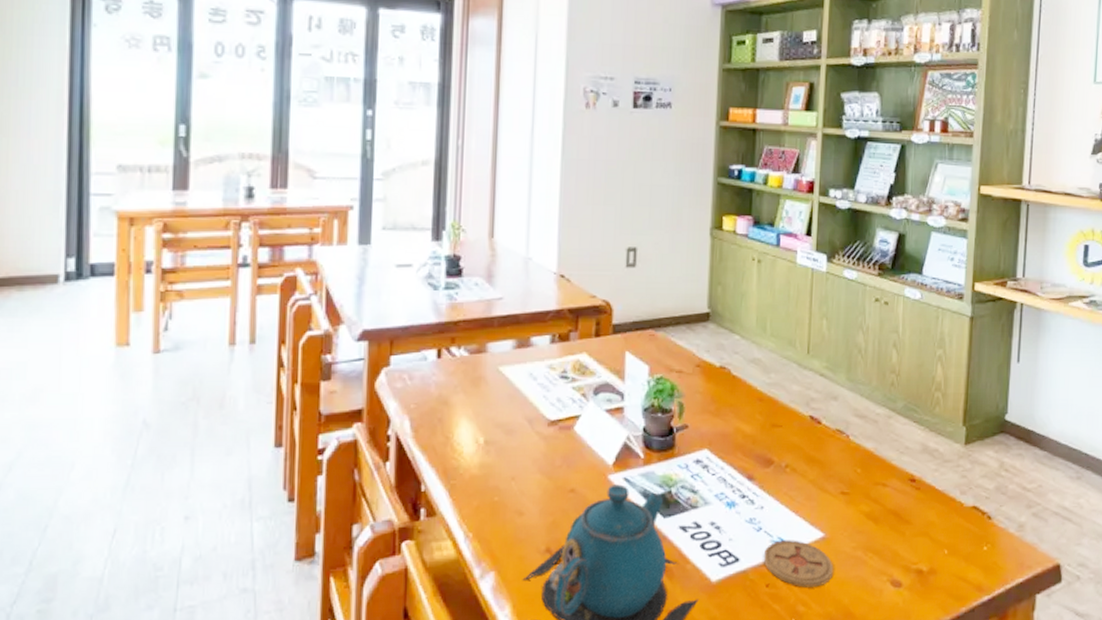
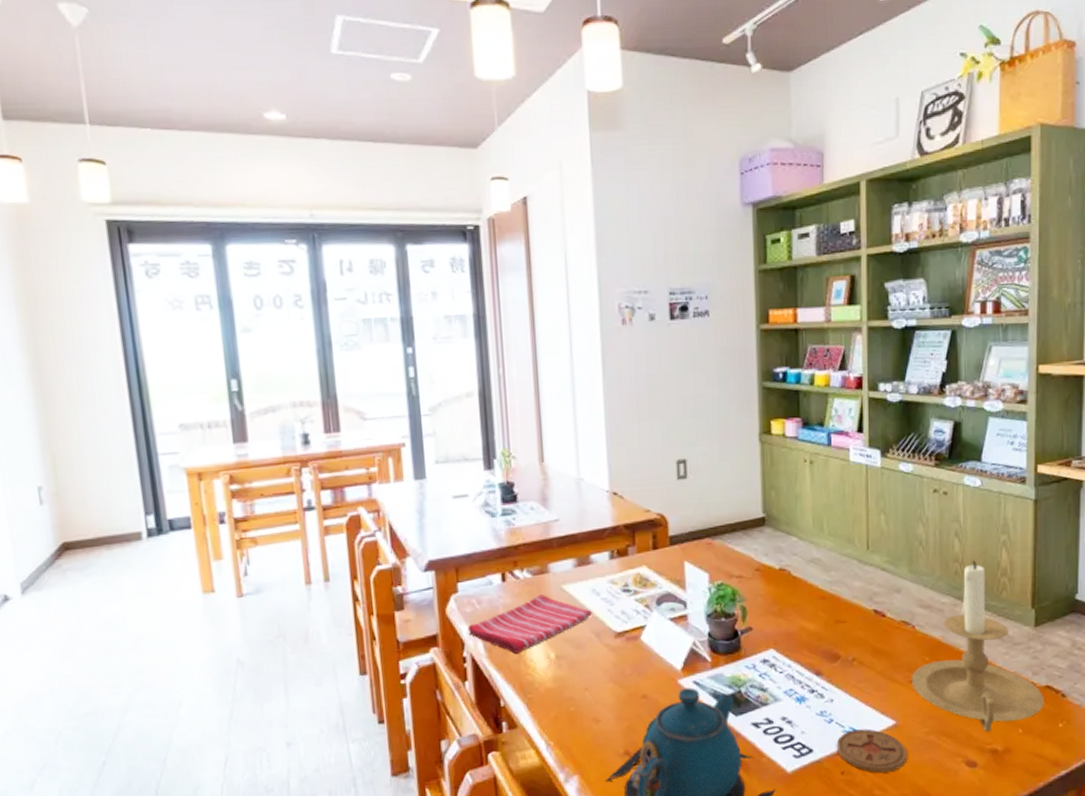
dish towel: none [395,375,527,435] -> present [467,594,592,654]
candle holder: none [842,373,971,551] -> present [911,560,1044,732]

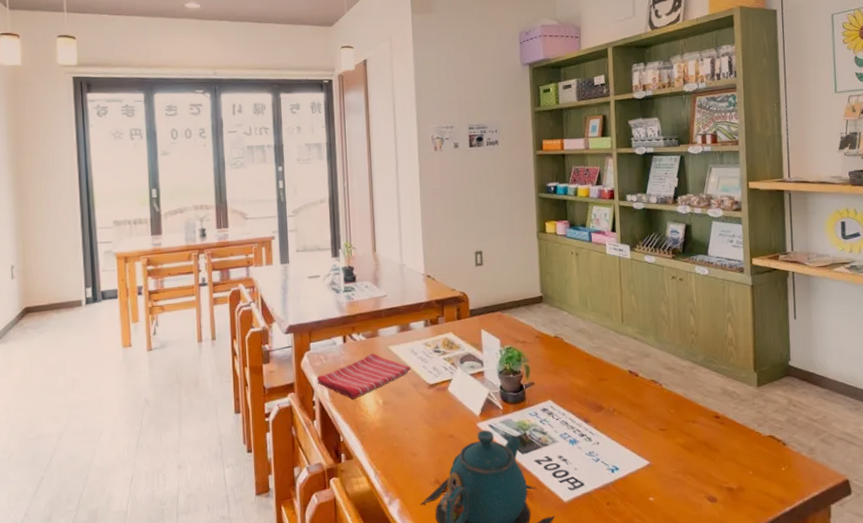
coaster: present [836,728,908,773] -> none [602,467,660,504]
candle holder: present [911,560,1044,732] -> none [660,332,769,473]

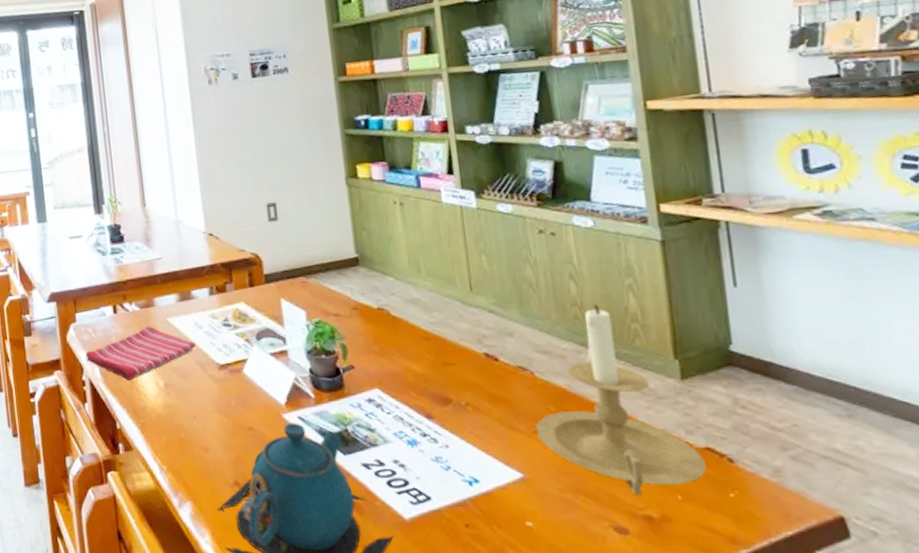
candle holder: none [660,332,769,473] -> present [535,304,707,495]

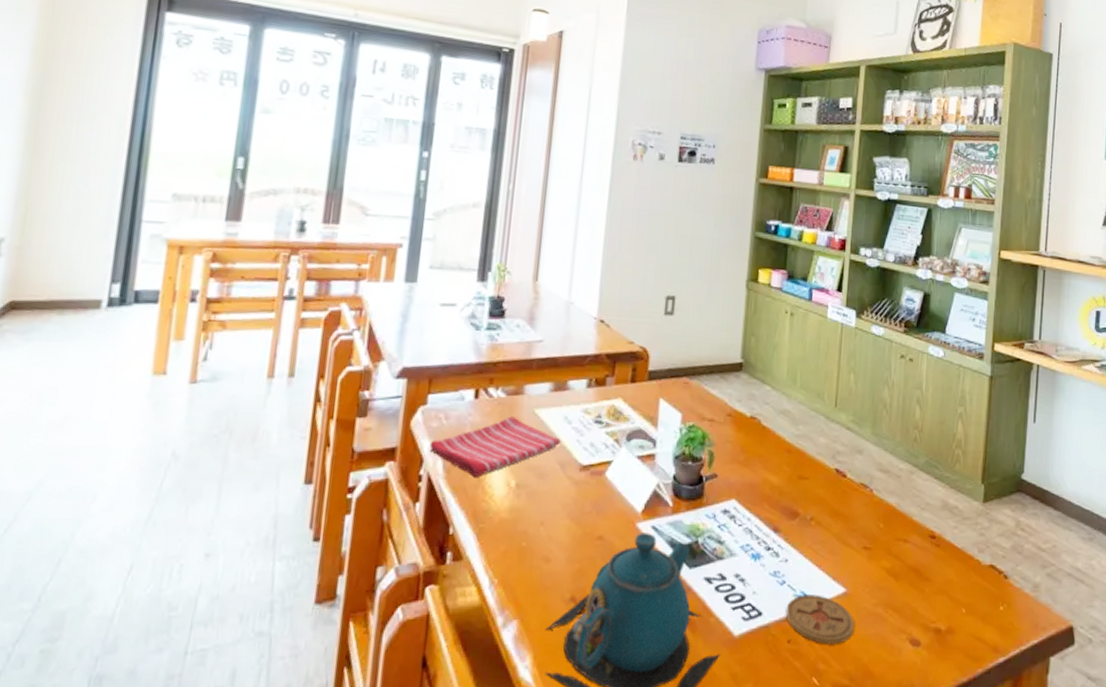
coaster: none [456,480,542,530] -> present [785,595,855,644]
candle holder: present [535,304,707,495] -> none [864,429,988,609]

